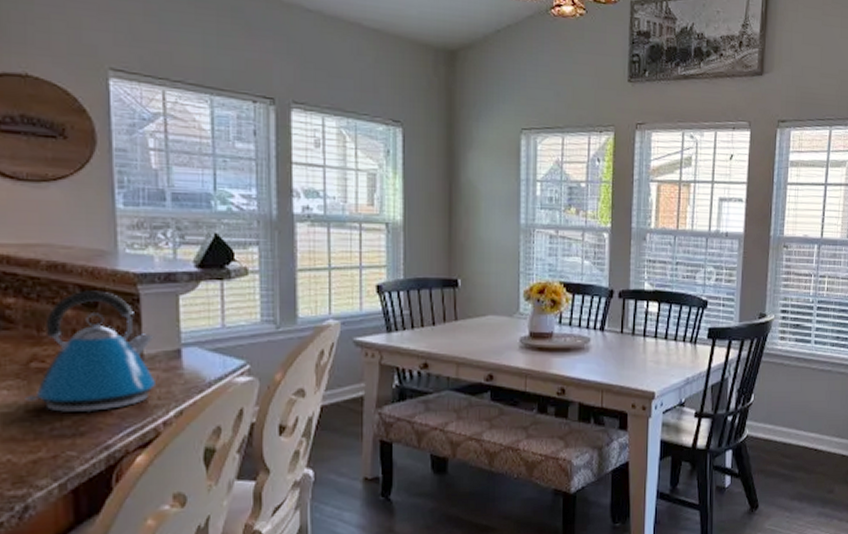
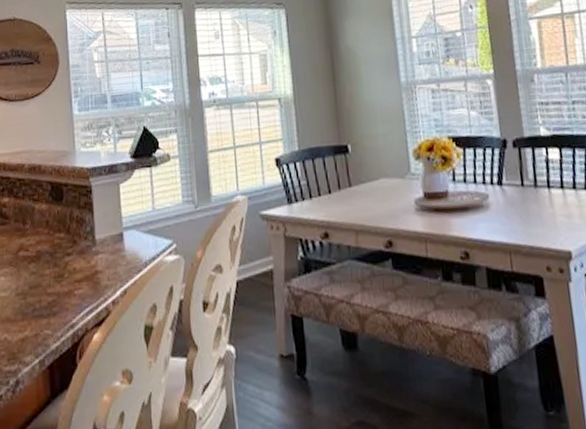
kettle: present [25,290,155,413] -> none [16,185,105,295]

